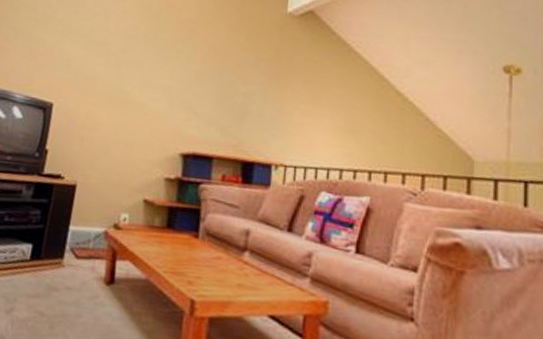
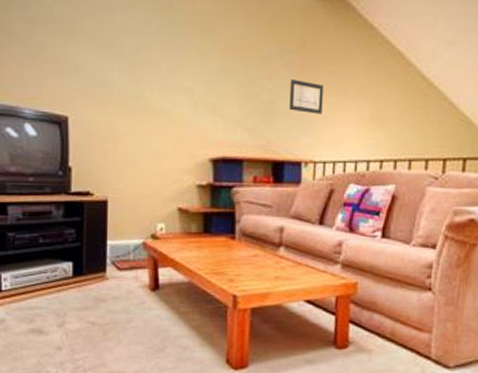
wall art: none [262,85,297,120] -> present [289,79,324,114]

